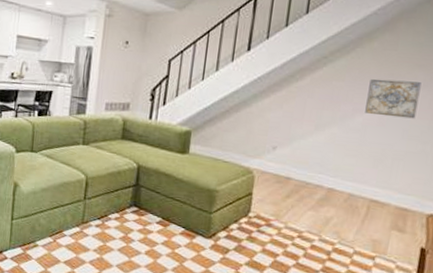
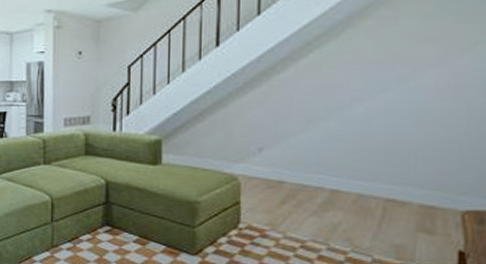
wall art: present [365,78,422,119] -> none [366,59,434,102]

